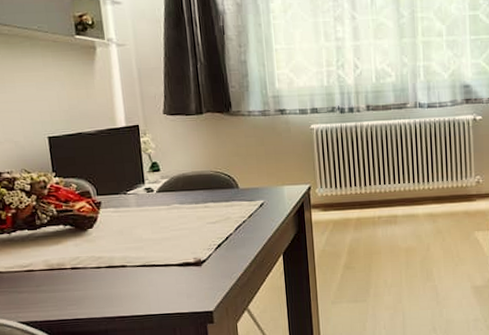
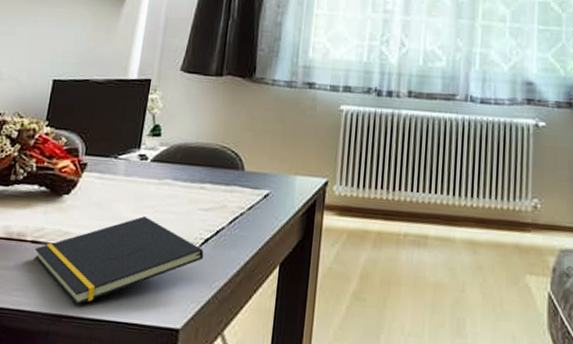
notepad: none [76,235,220,308] -> present [35,216,204,305]

